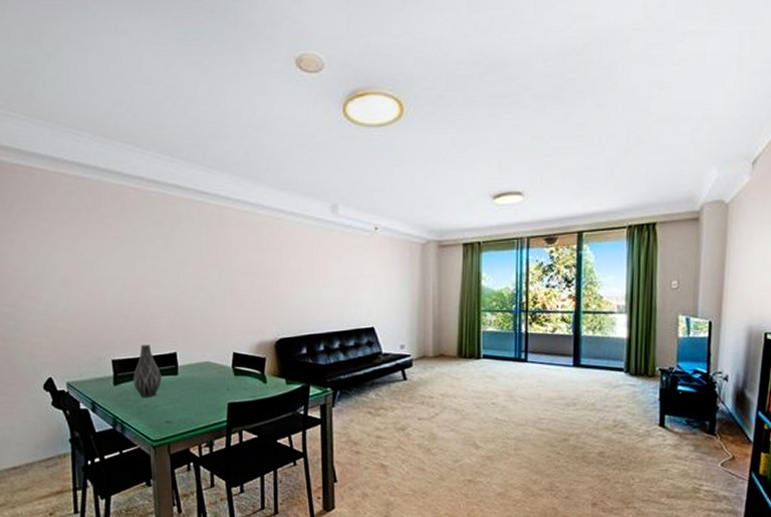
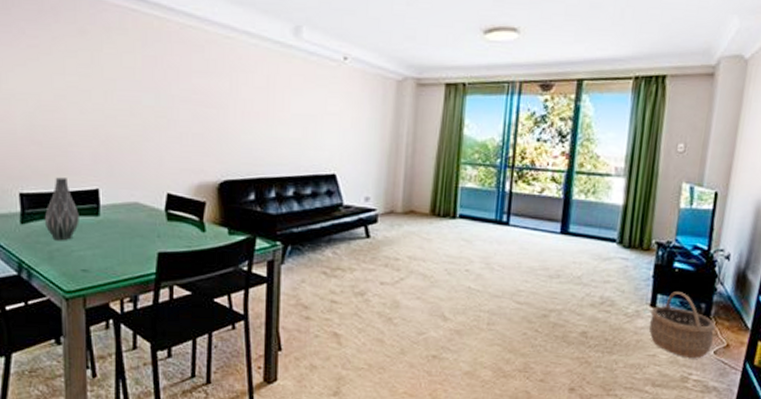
wicker basket: none [659,412,721,471] -> present [649,292,716,359]

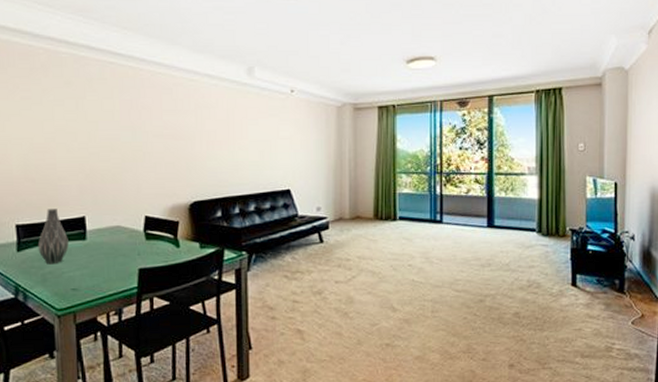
wicker basket: present [649,292,716,359] -> none [572,271,631,330]

